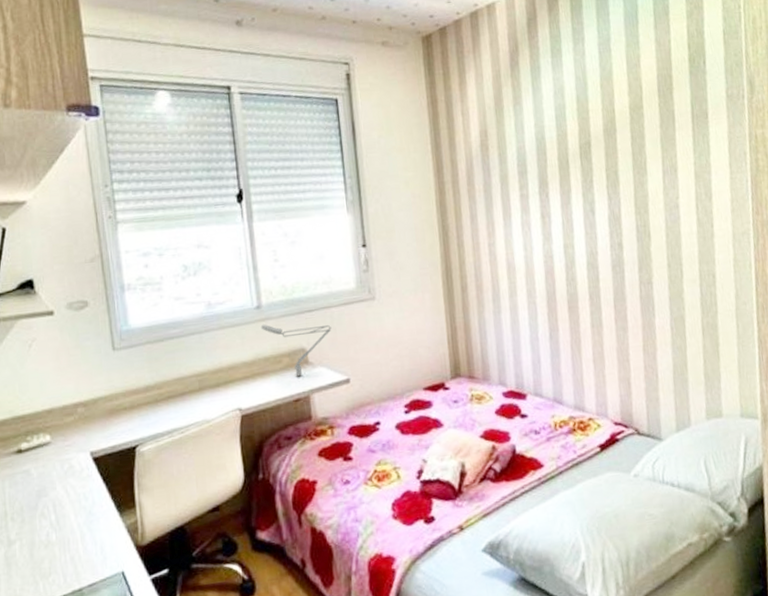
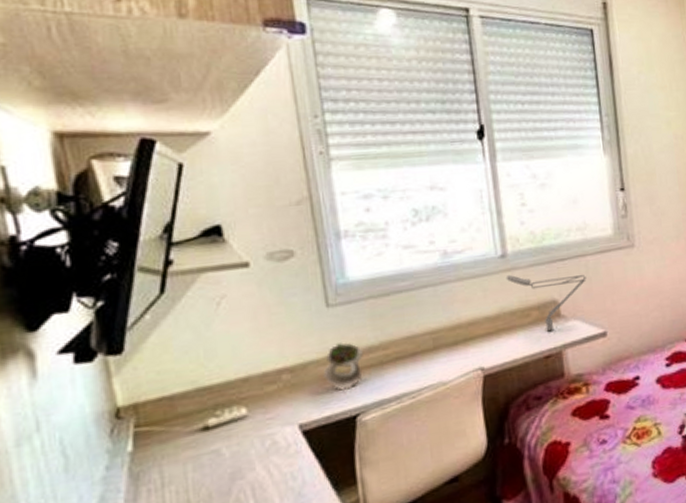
succulent plant: none [109,382,143,424] -> present [323,343,364,390]

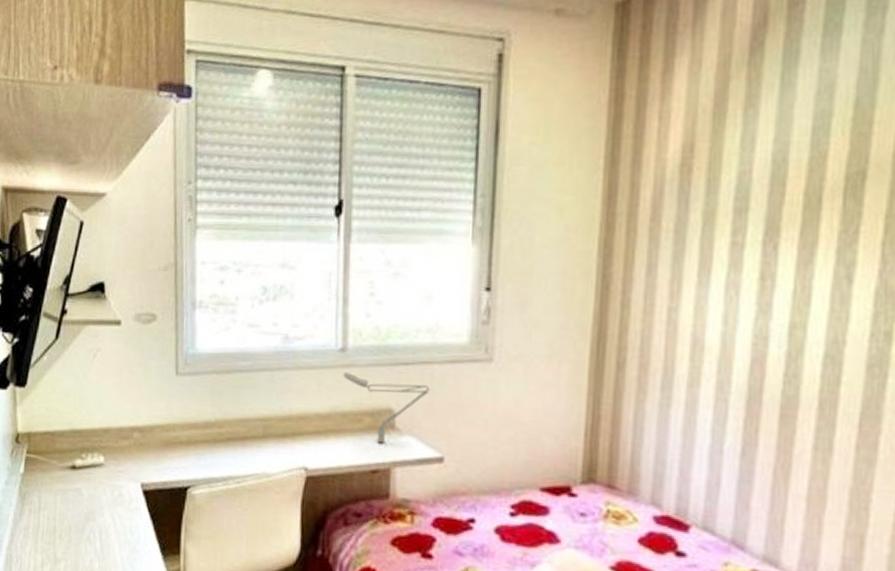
succulent plant: present [323,343,364,390] -> none [165,412,202,460]

